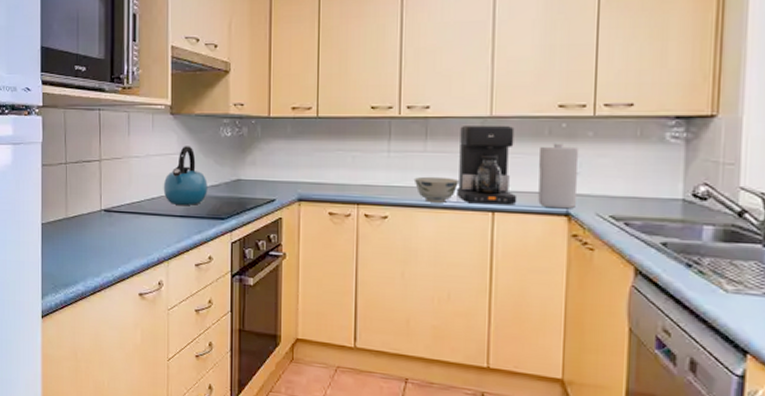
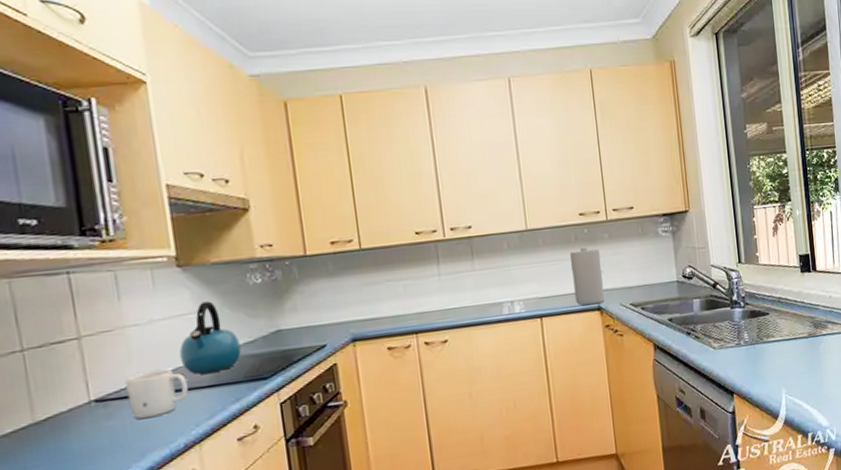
mug: none [125,195,165,232] -> present [125,369,188,419]
bowl: present [413,176,459,203] -> none [467,292,508,319]
coffee maker: present [457,126,517,205] -> none [502,237,559,314]

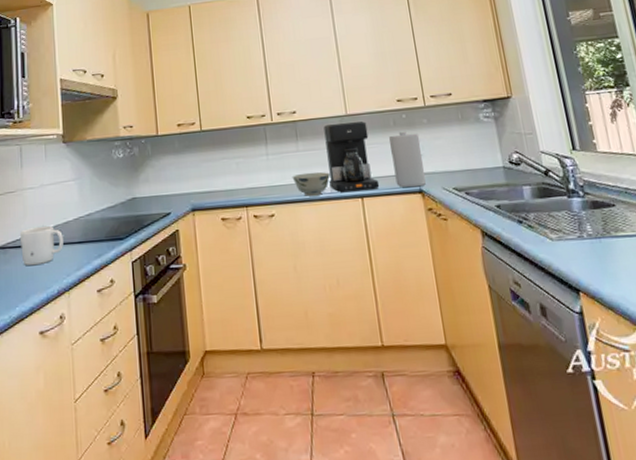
kettle: present [179,301,241,375] -> none [59,171,105,232]
bowl: none [467,292,508,319] -> present [292,172,330,196]
coffee maker: none [502,237,559,314] -> present [323,121,380,193]

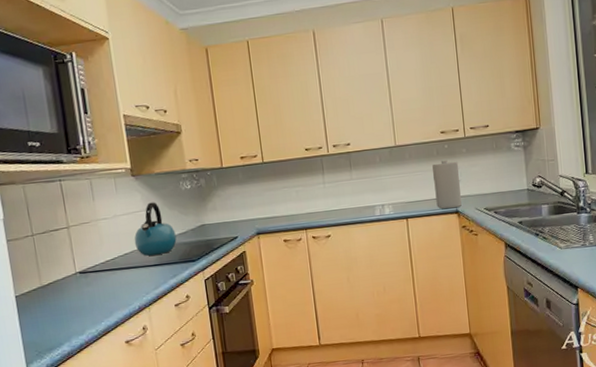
mug: present [20,225,63,266] -> none [98,251,141,287]
kettle: none [59,171,105,232] -> present [134,202,177,256]
bowl: present [292,172,330,196] -> none [346,197,380,219]
coffee maker: present [323,121,380,193] -> none [375,152,423,215]

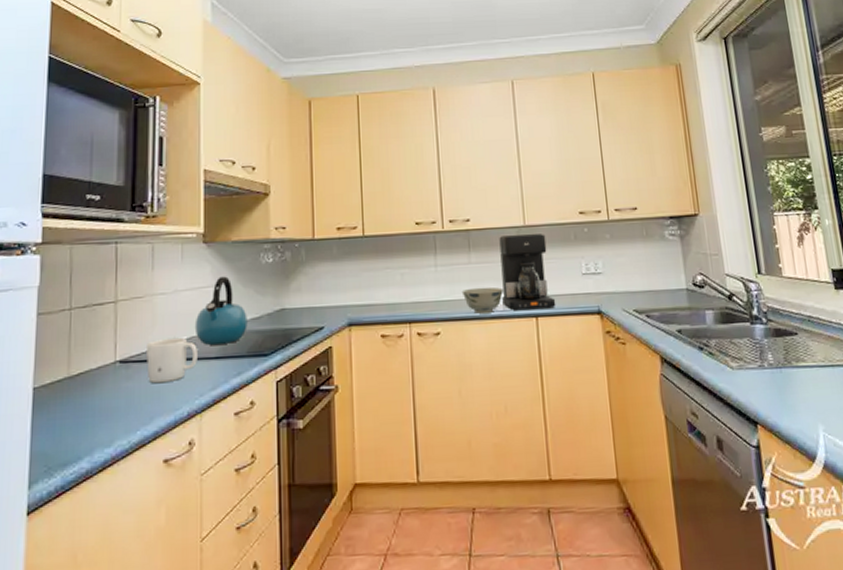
mug: none [98,251,141,287] -> present [146,337,197,384]
bowl: none [346,197,380,219] -> present [461,287,503,314]
coffee maker: none [375,152,423,215] -> present [499,234,556,311]
paper towel holder: present [432,160,462,210] -> none [569,246,605,308]

